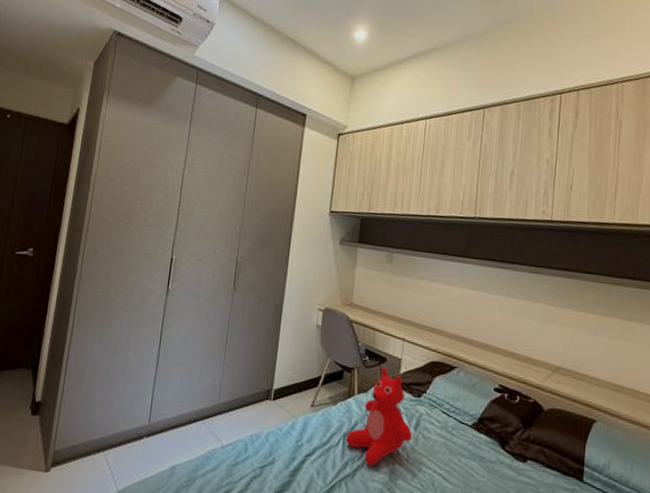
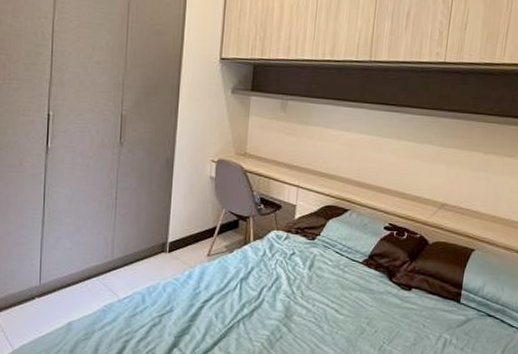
teddy bear: present [346,367,412,467] -> none [243,214,306,306]

